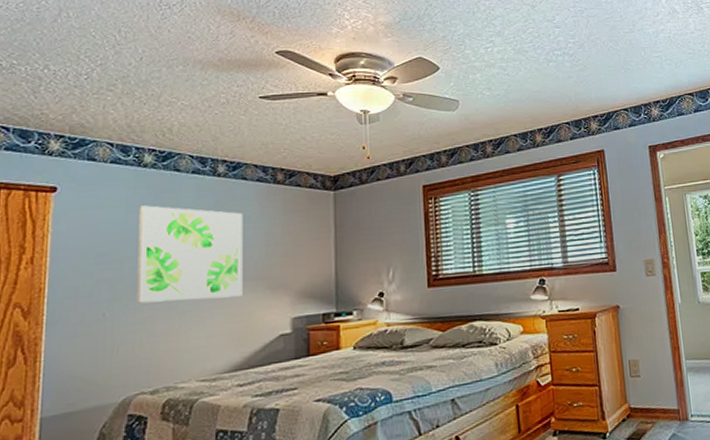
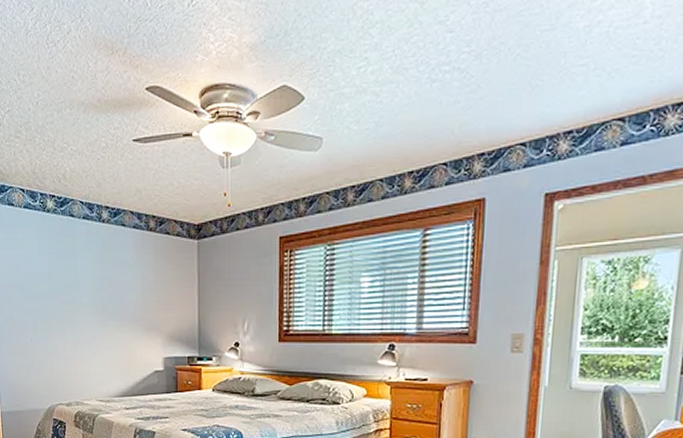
wall art: present [136,205,243,304] -> none [47,248,126,334]

